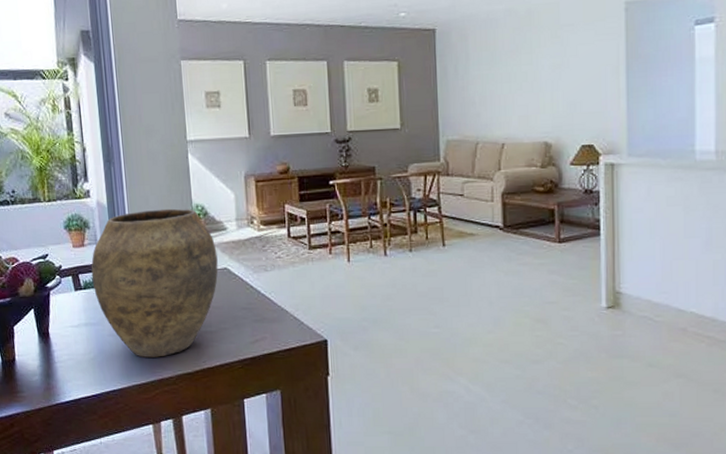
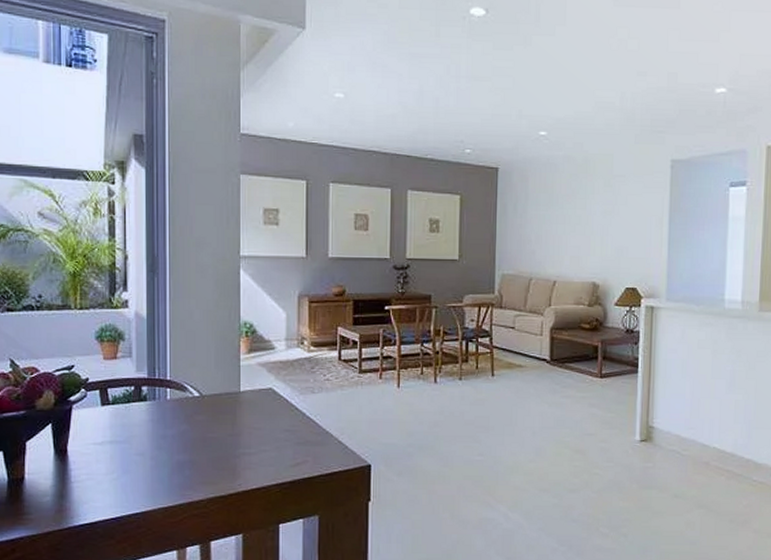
vase: present [91,208,218,358] -> none [122,324,263,479]

